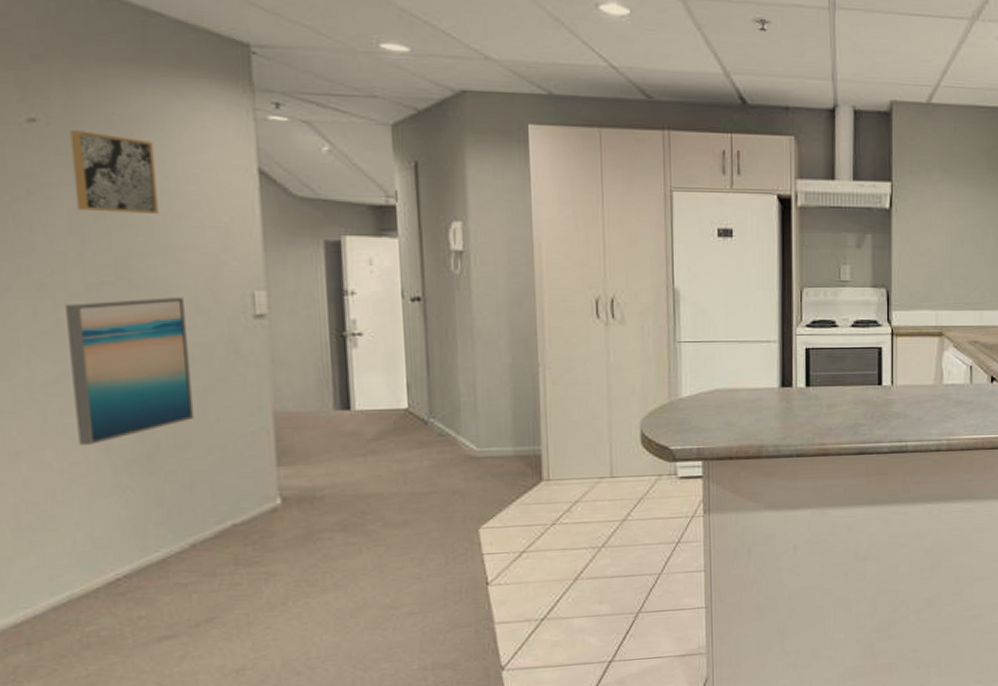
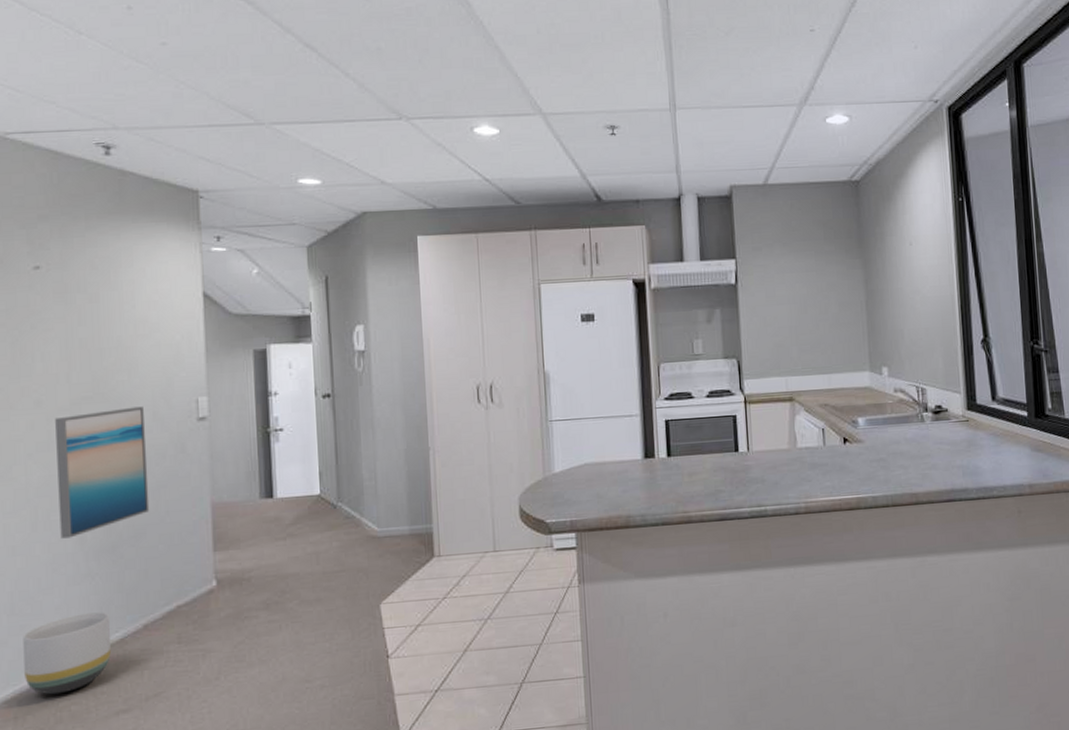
planter: none [34,529,150,619] -> present [23,612,111,695]
wall art: present [69,130,159,215] -> none [63,273,127,339]

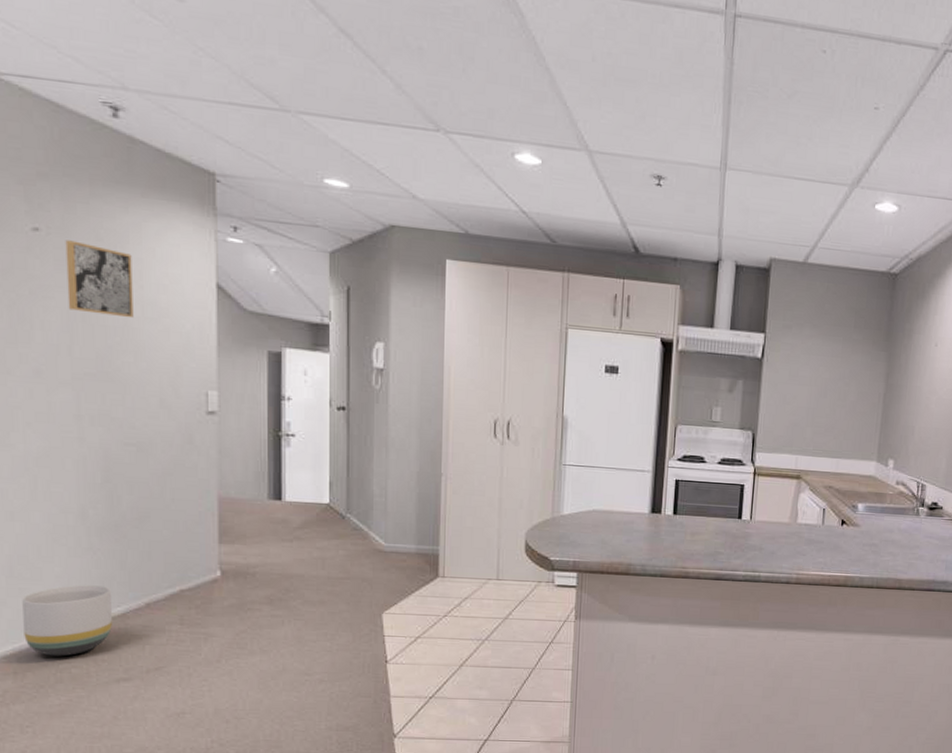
wall art: present [55,406,150,539] -> none [56,389,155,512]
wall art: none [63,273,127,339] -> present [65,240,134,318]

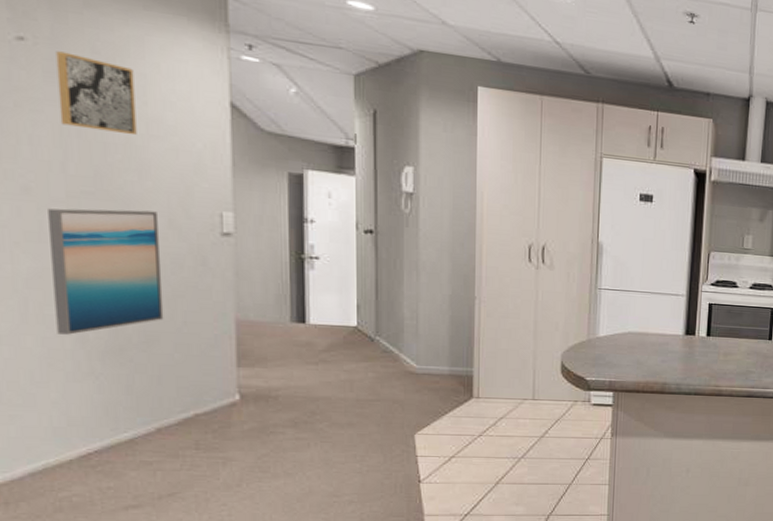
planter: present [22,585,112,657] -> none [13,411,118,485]
wall art: none [56,389,155,512] -> present [48,208,164,335]

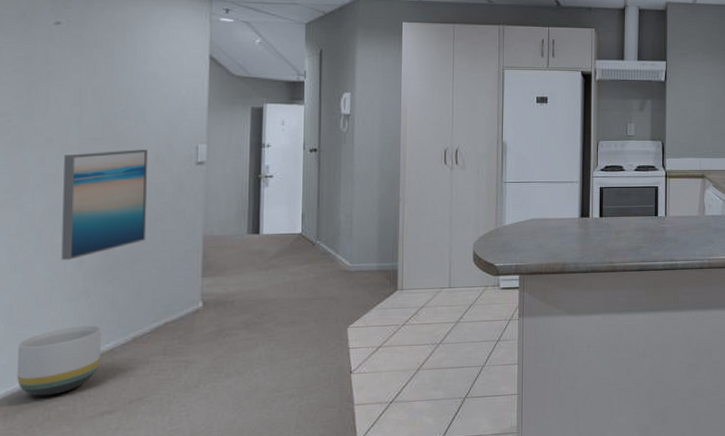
planter: none [13,411,118,485] -> present [17,325,101,396]
wall art: present [55,51,137,136] -> none [81,30,138,89]

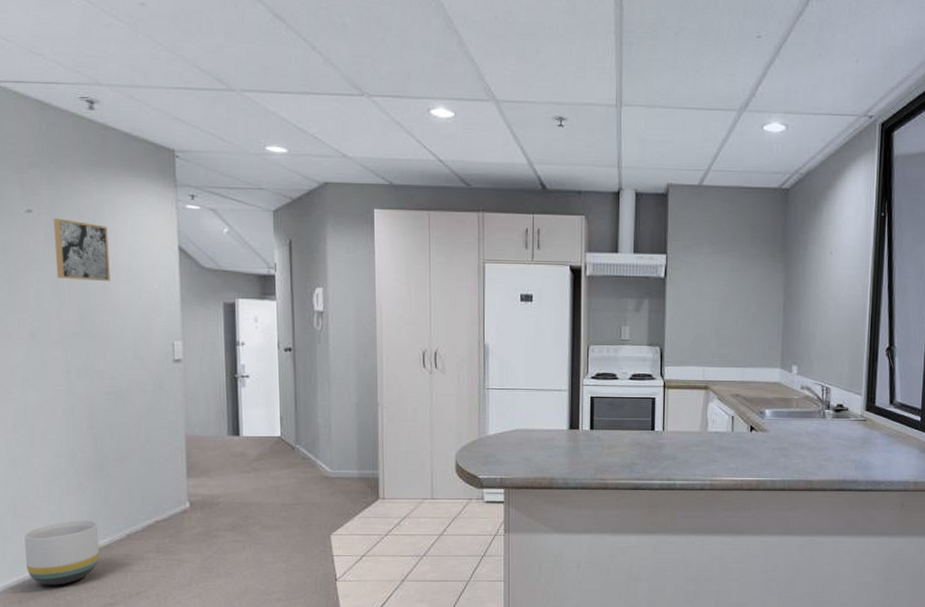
wall art: present [61,149,148,260] -> none [48,345,132,455]
wall art: none [81,30,138,89] -> present [53,218,110,282]

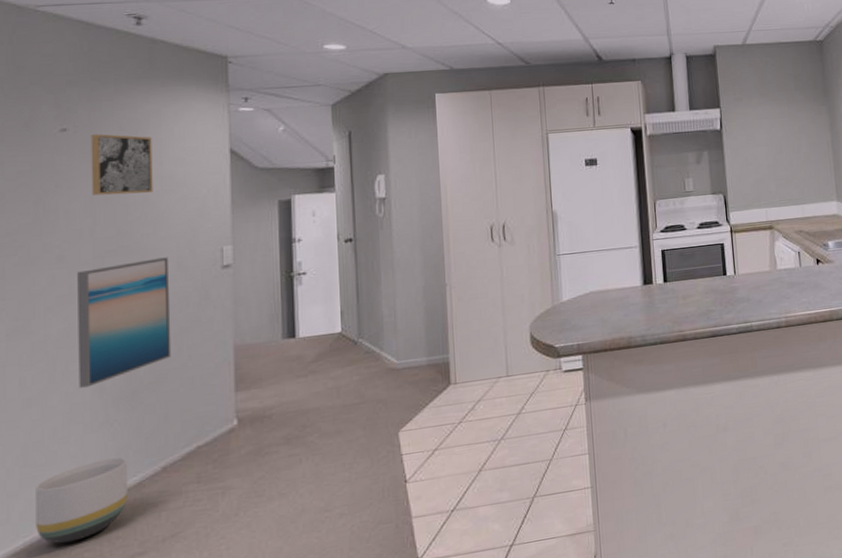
wall art: none [48,345,132,455] -> present [77,257,172,388]

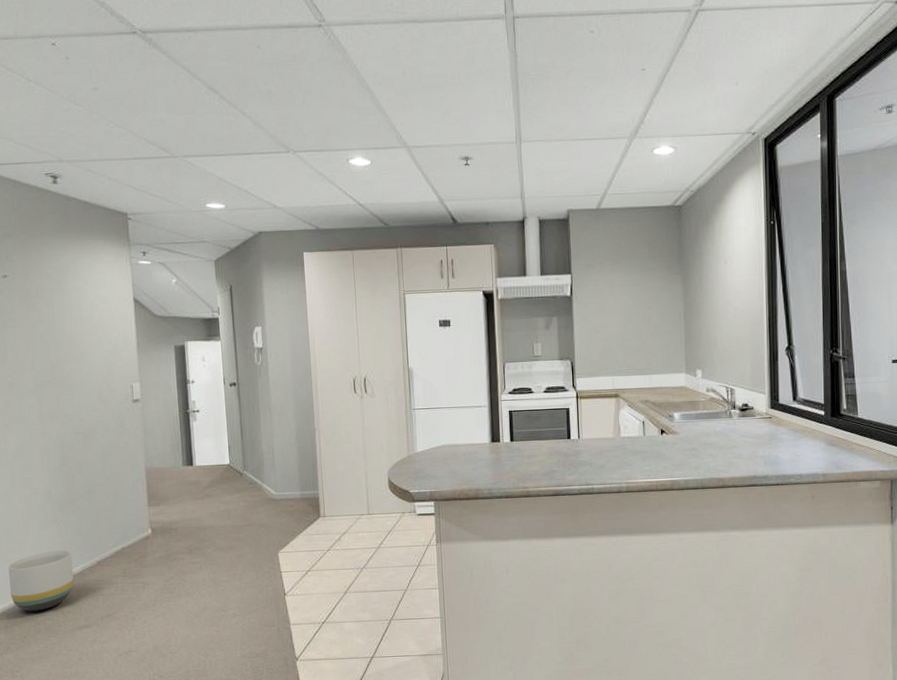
wall art: present [77,257,172,388] -> none [24,390,99,492]
wall art: present [91,134,153,196] -> none [25,281,76,334]

